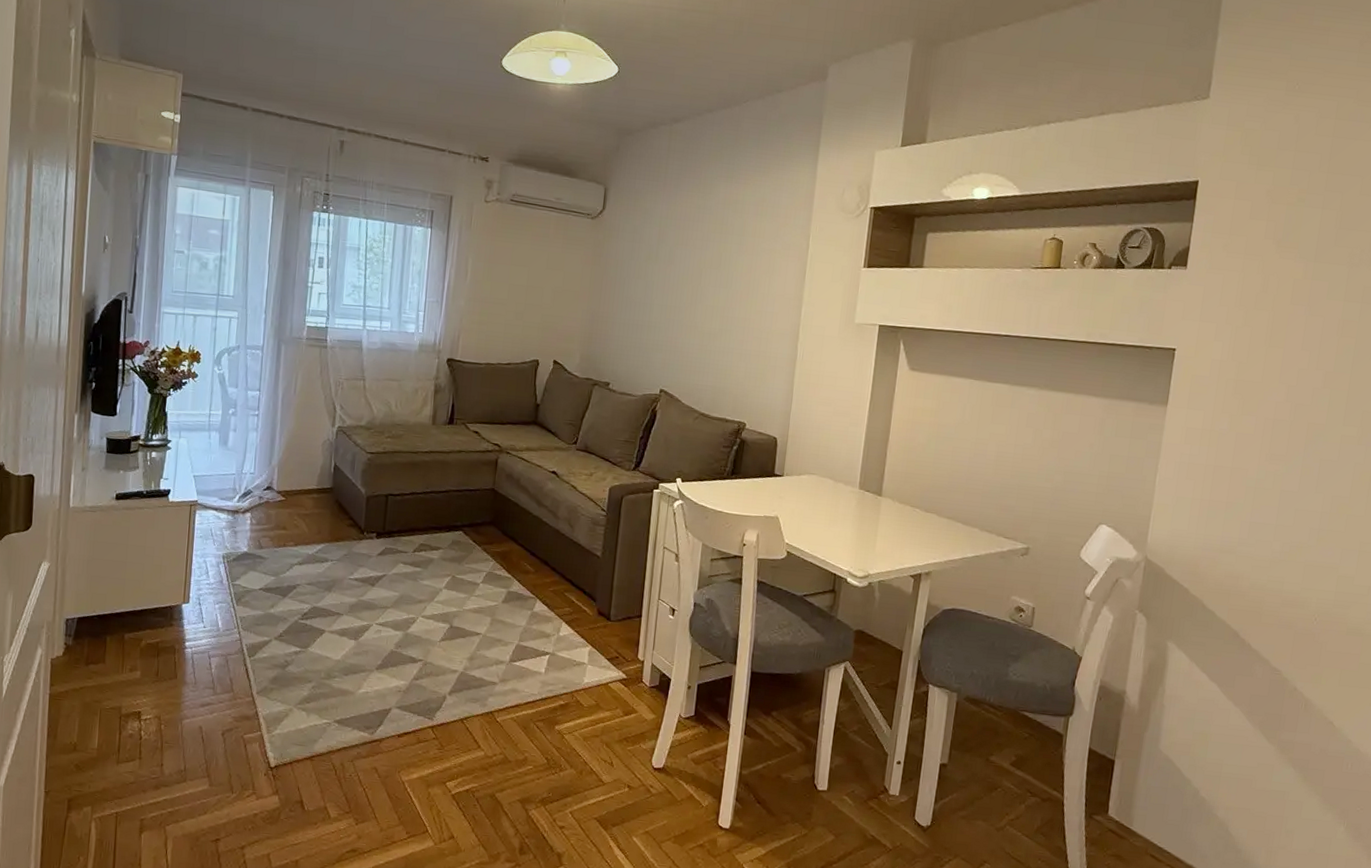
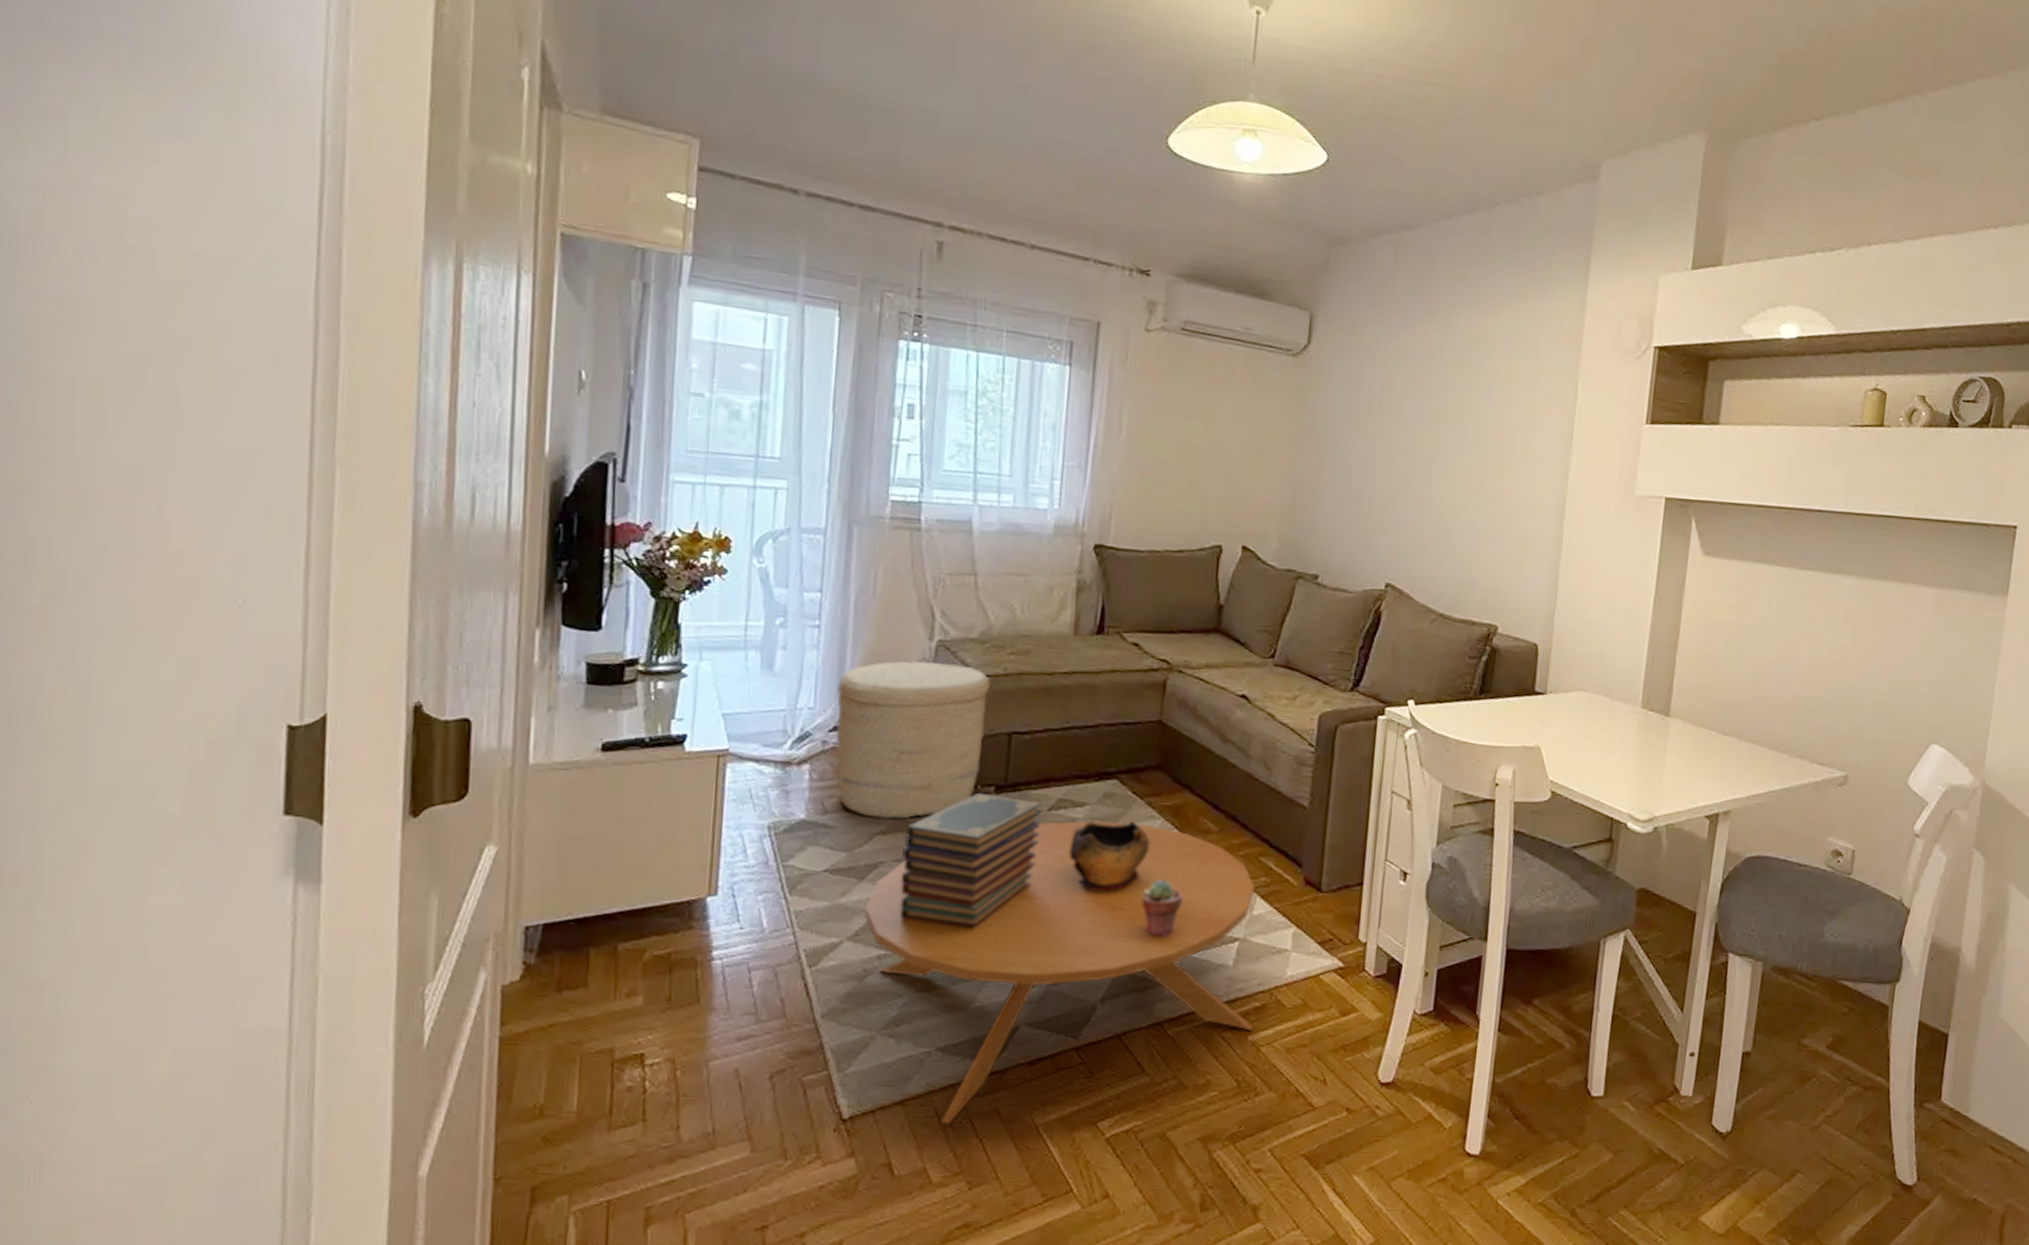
basket: none [268,441,375,555] -> present [835,661,992,820]
coffee table: none [286,560,561,776] -> present [864,820,1255,1125]
book stack: none [310,537,409,636] -> present [900,792,1042,930]
decorative bowl: none [427,561,485,612] -> present [1068,821,1150,890]
potted succulent: none [478,606,508,649] -> present [1141,880,1182,937]

